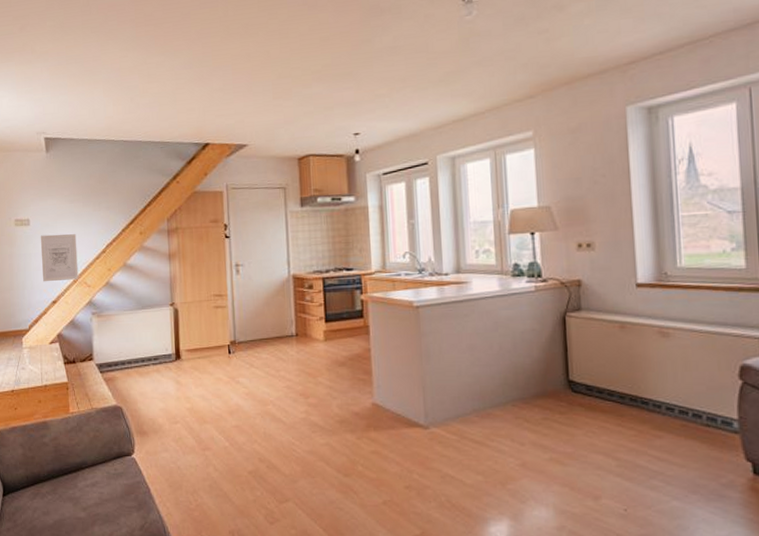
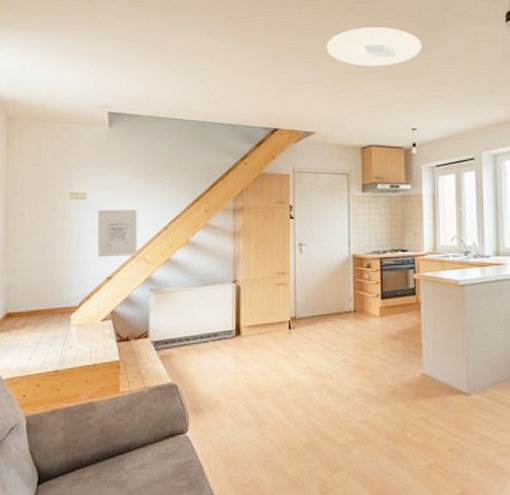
ceiling light: none [256,21,364,69] -> present [326,27,423,66]

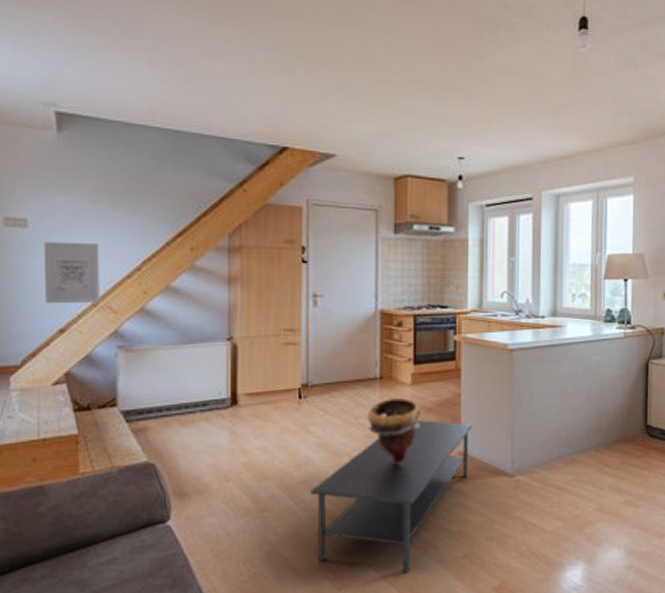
coffee table: none [299,346,432,480] -> present [311,420,472,573]
ceiling light: present [326,27,423,66] -> none [352,22,475,76]
decorative bowl: none [344,327,388,385] -> present [367,397,420,465]

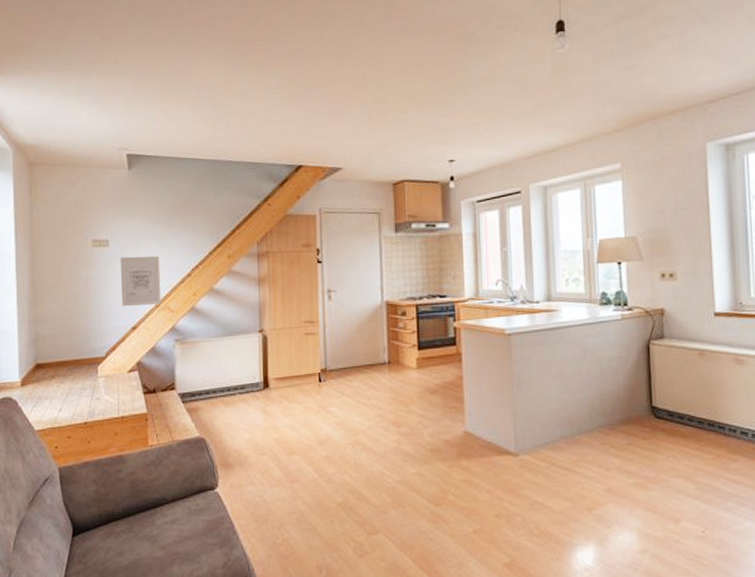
coffee table: present [311,420,472,573] -> none [332,401,475,545]
decorative bowl: present [367,397,420,465] -> none [379,380,426,443]

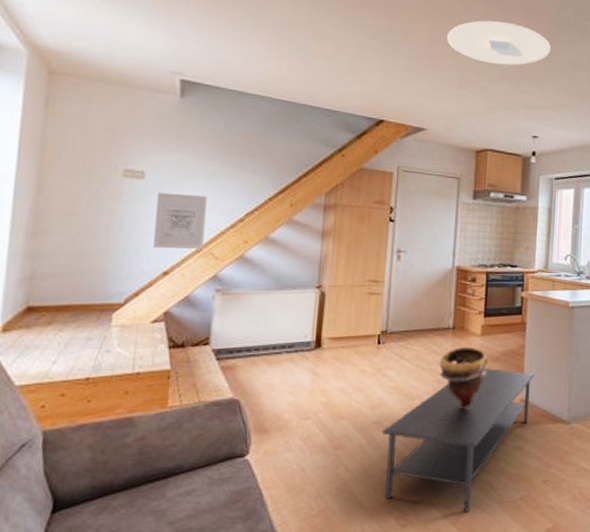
coffee table: none [332,401,475,545] -> present [382,368,534,512]
ceiling light: none [352,47,460,93] -> present [446,20,552,66]
decorative bowl: none [379,380,426,443] -> present [439,346,487,409]

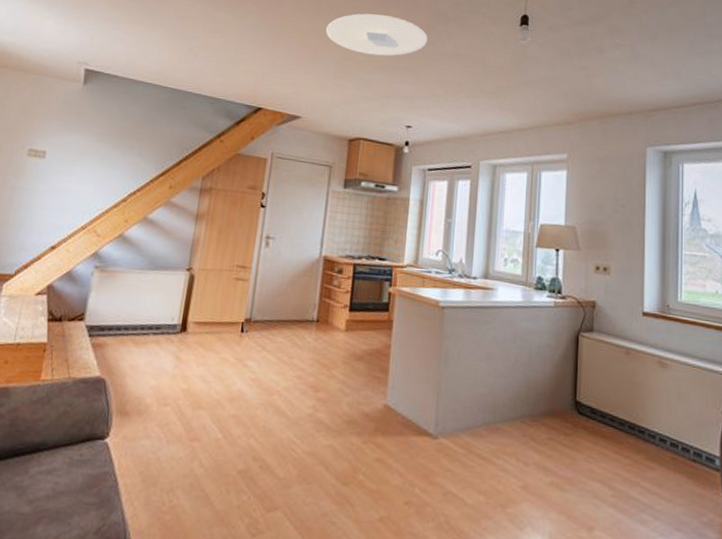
wall art: present [153,192,208,249] -> none [45,171,97,226]
coffee table: present [382,368,534,512] -> none [237,367,400,529]
decorative bowl: present [439,346,487,409] -> none [301,342,351,411]

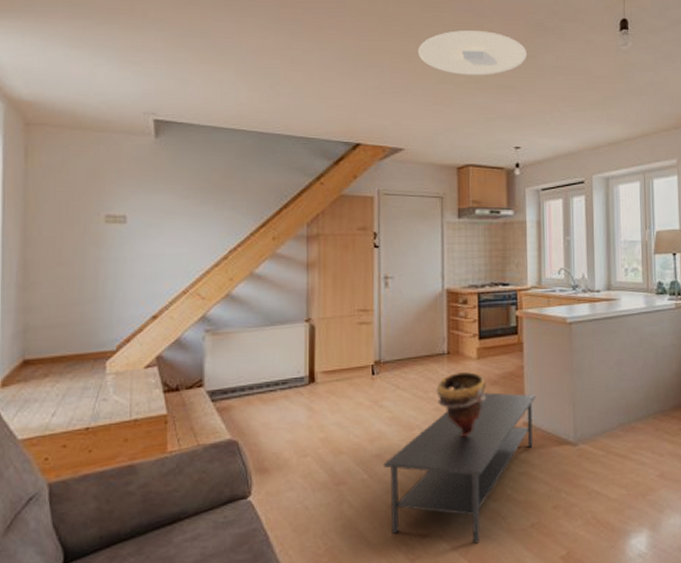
coffee table: none [237,367,400,529] -> present [384,392,536,544]
decorative bowl: none [301,342,351,411] -> present [436,371,486,437]

